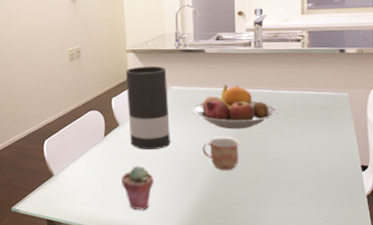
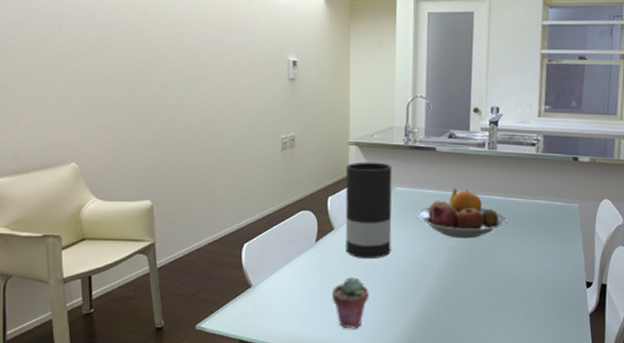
mug: present [202,137,239,171] -> none [425,247,465,284]

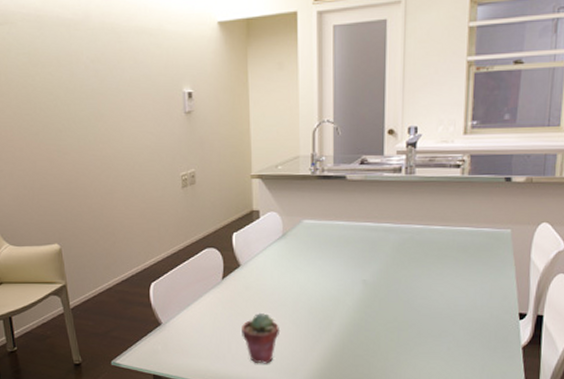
vase: present [345,162,393,259] -> none [249,194,301,295]
fruit bowl: present [416,188,509,239] -> none [327,218,429,271]

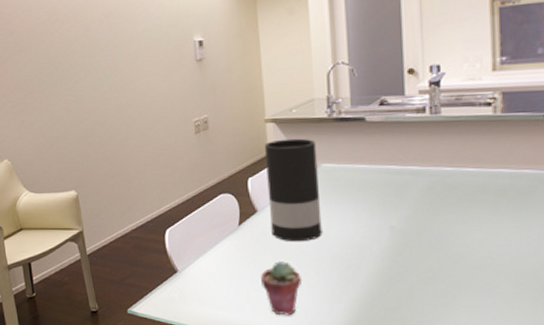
vase: none [249,194,301,295] -> present [264,138,322,242]

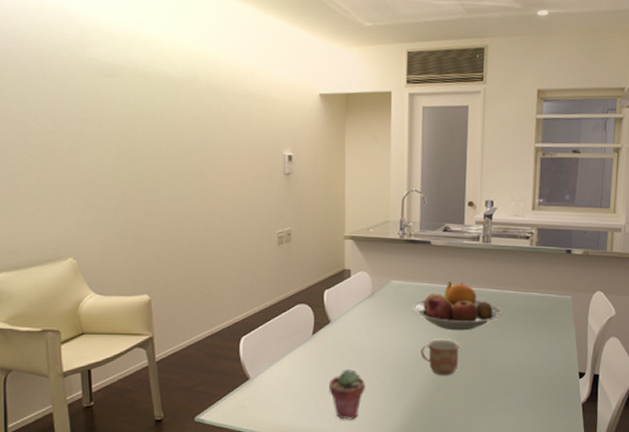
vase: present [264,138,322,242] -> none [341,255,388,352]
fruit bowl: none [348,161,463,217] -> present [412,281,503,331]
mug: none [363,227,411,268] -> present [420,339,460,376]

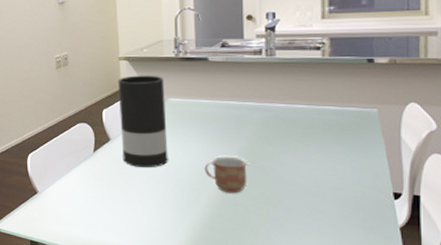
potted succulent: present [329,369,366,420] -> none [113,185,150,235]
vase: none [341,255,388,352] -> present [118,75,168,168]
fruit bowl: present [412,281,503,331] -> none [192,97,294,148]

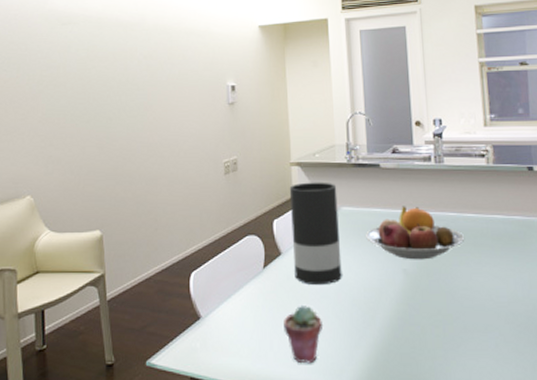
potted succulent: none [113,185,150,235] -> present [284,306,324,364]
fruit bowl: none [192,97,294,148] -> present [366,206,465,260]
mug: present [204,156,247,194] -> none [379,270,423,312]

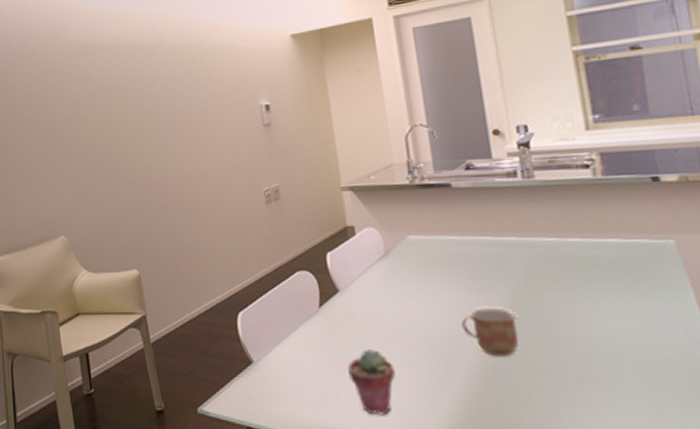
vase: present [289,182,342,286] -> none [342,207,415,327]
fruit bowl: present [366,206,465,260] -> none [440,232,571,296]
mug: none [379,270,423,312] -> present [461,308,519,357]

